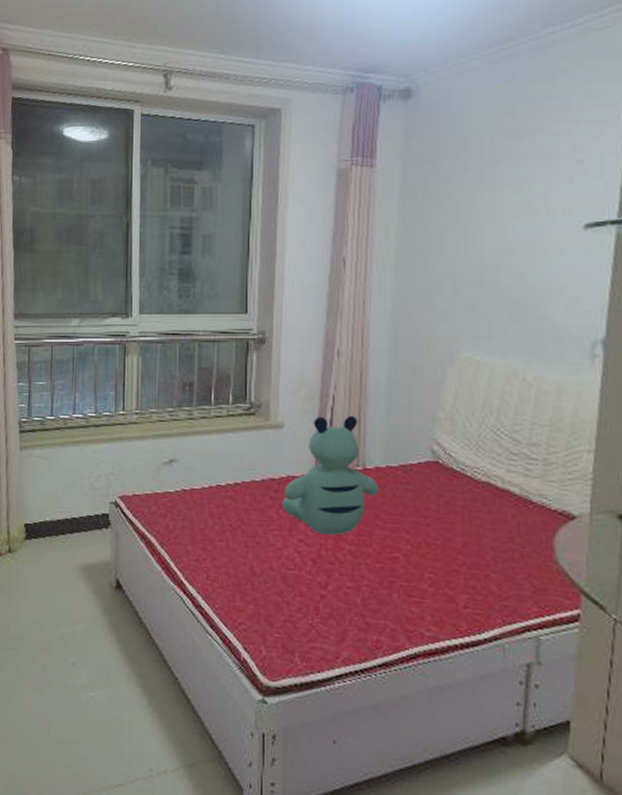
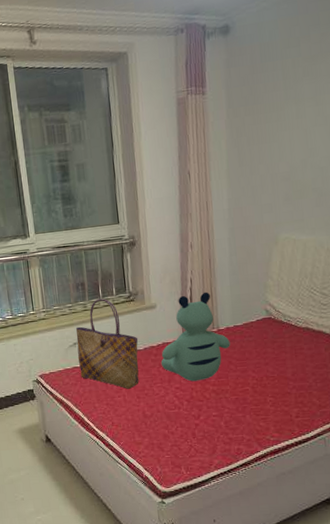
tote bag: none [172,405,255,533] -> present [75,298,139,389]

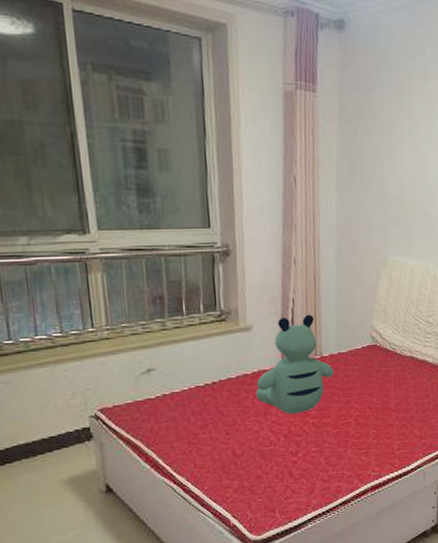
tote bag: present [75,298,139,389] -> none [150,315,230,425]

